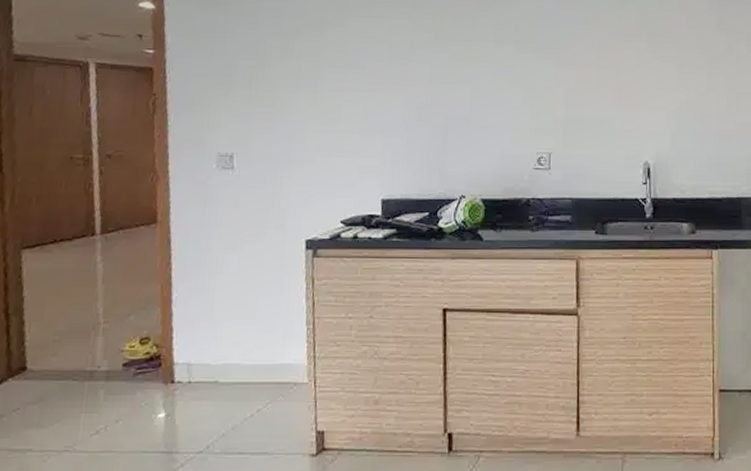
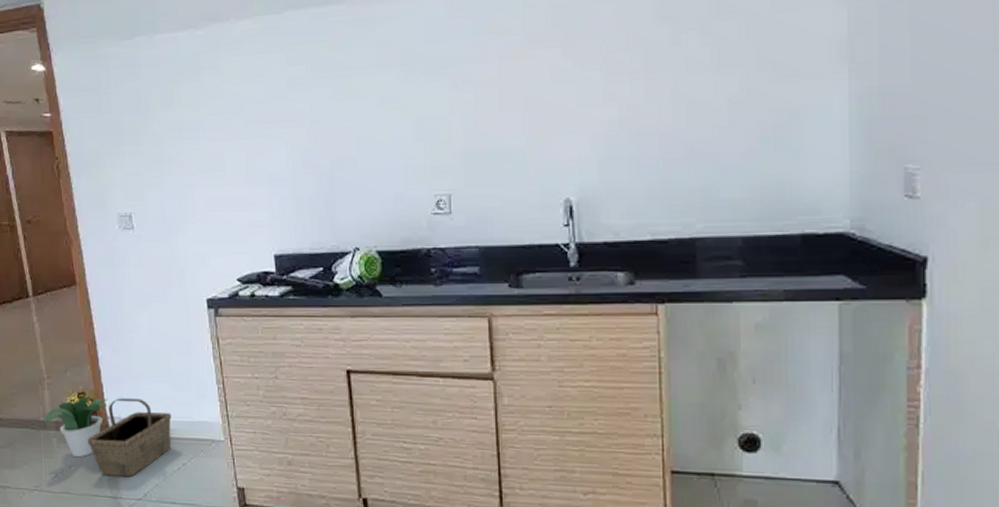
potted plant: none [90,341,176,410] -> present [43,396,108,458]
basket: none [144,342,251,428] -> present [88,398,172,477]

